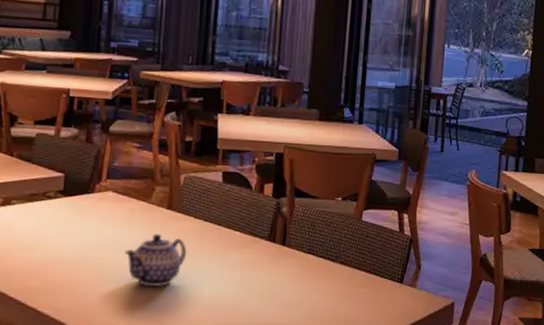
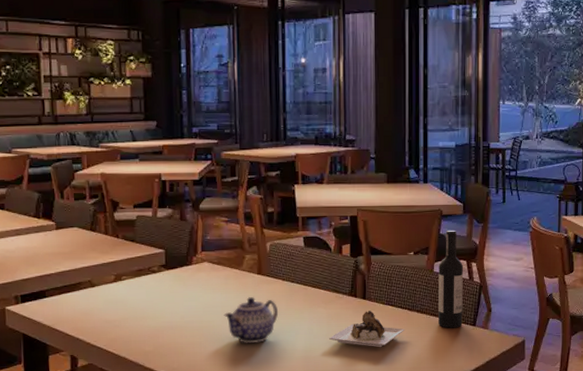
wine bottle: none [241,176,394,301] -> present [329,230,463,348]

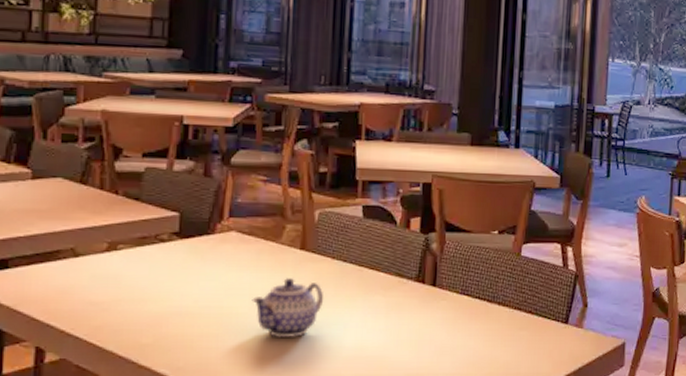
wine bottle: present [329,230,463,348] -> none [387,206,556,348]

